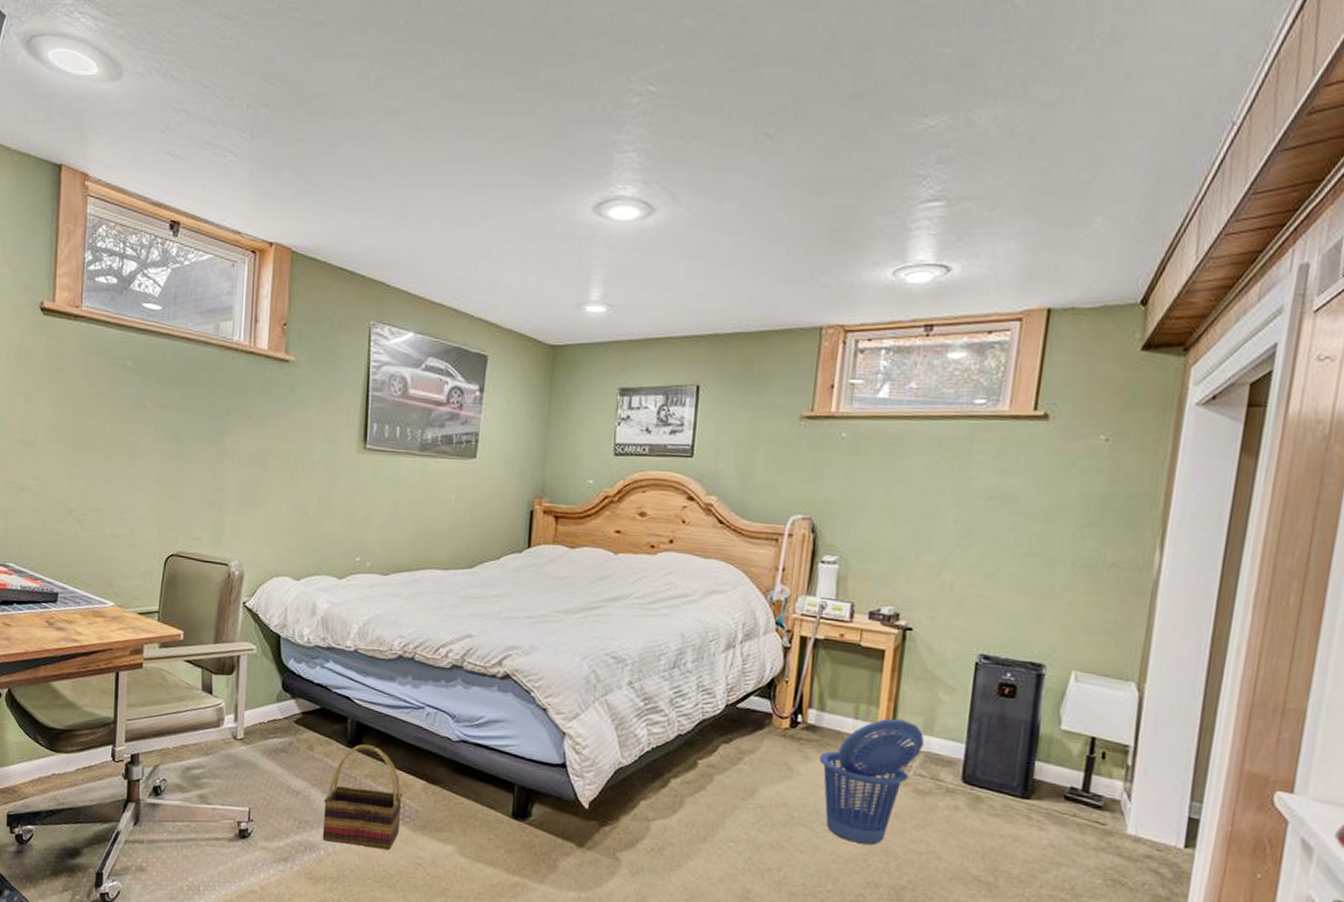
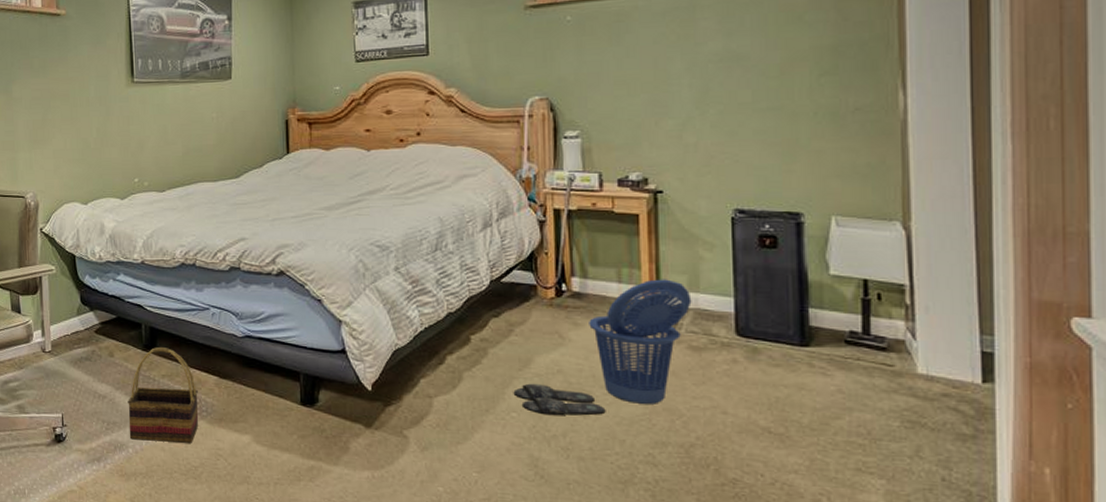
slippers: none [734,814,824,852] -> present [513,383,606,416]

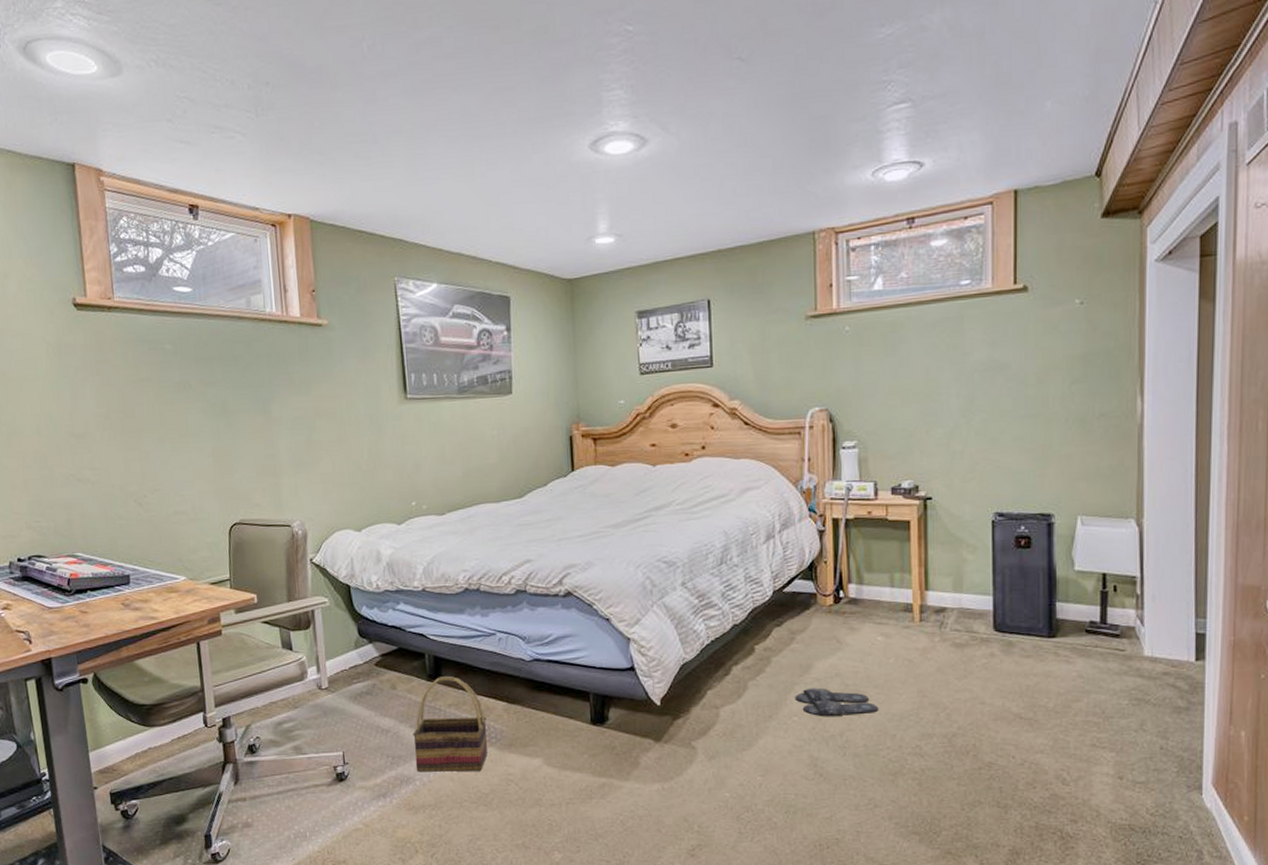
laundry basket: present [589,279,692,404] -> none [864,581,956,700]

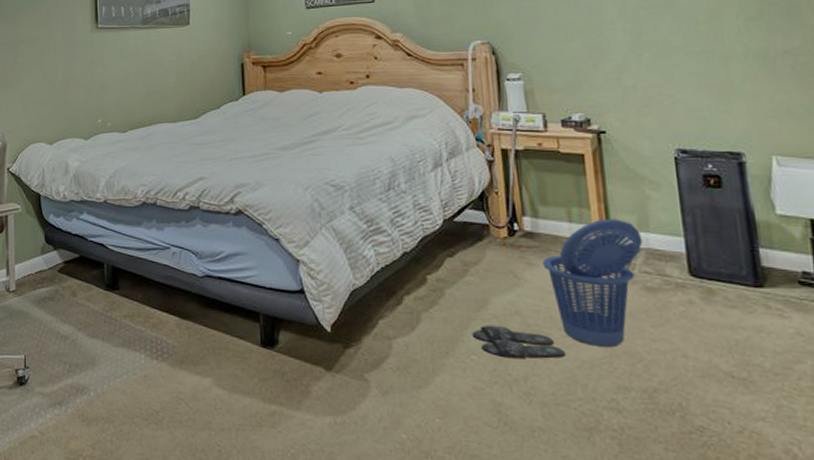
woven basket: present [413,675,488,772] -> none [90,286,160,386]
laundry basket: none [864,581,956,700] -> present [542,218,643,347]

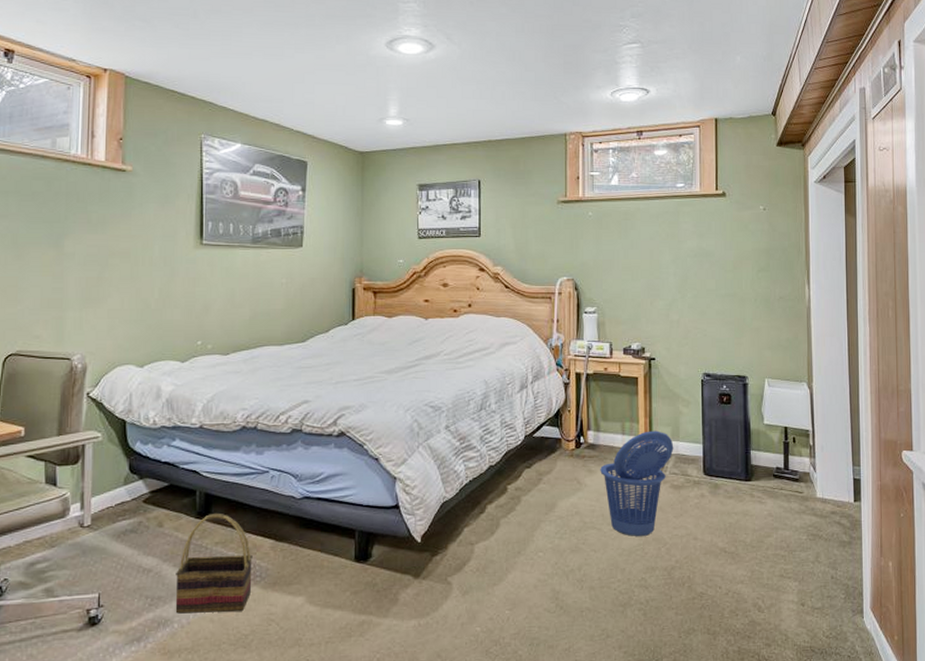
woven basket: none [90,286,160,386] -> present [175,512,252,614]
slippers: present [472,325,566,359] -> none [540,525,611,553]

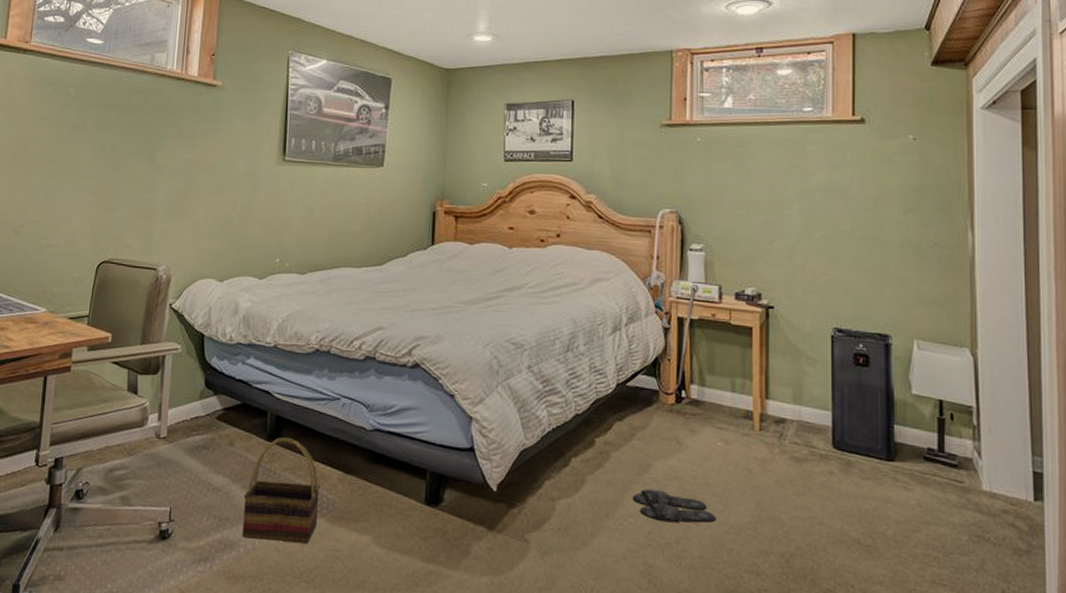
slippers: none [540,525,611,553] -> present [632,488,716,523]
laundry basket: present [600,430,674,536] -> none [704,390,796,513]

